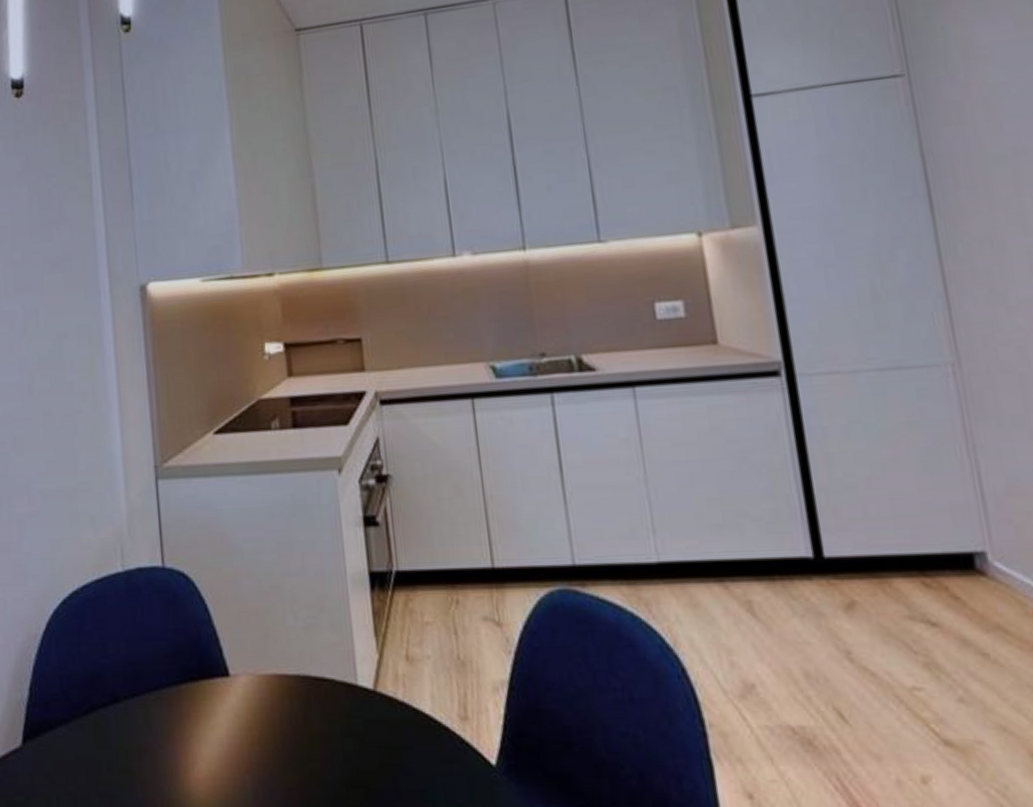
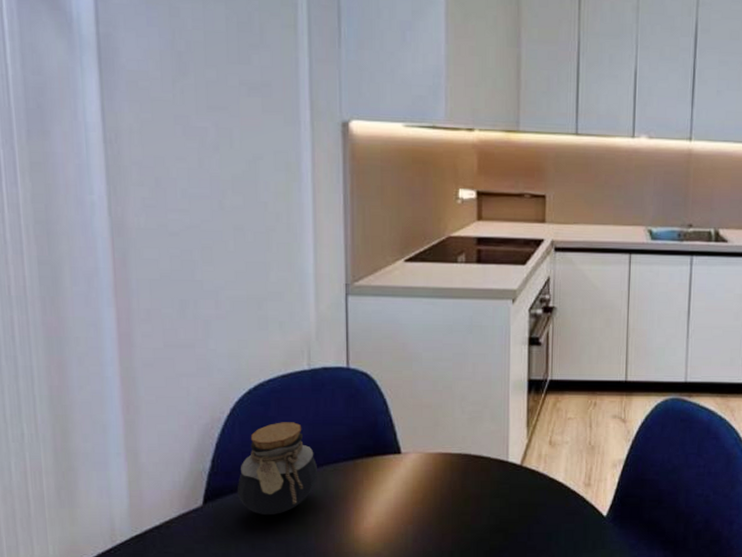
jar: none [55,638,140,760] -> present [236,422,317,516]

